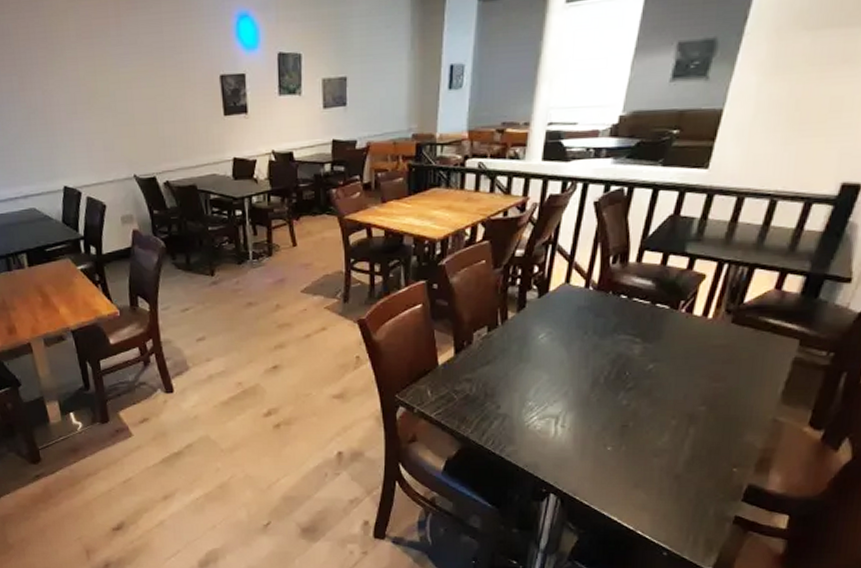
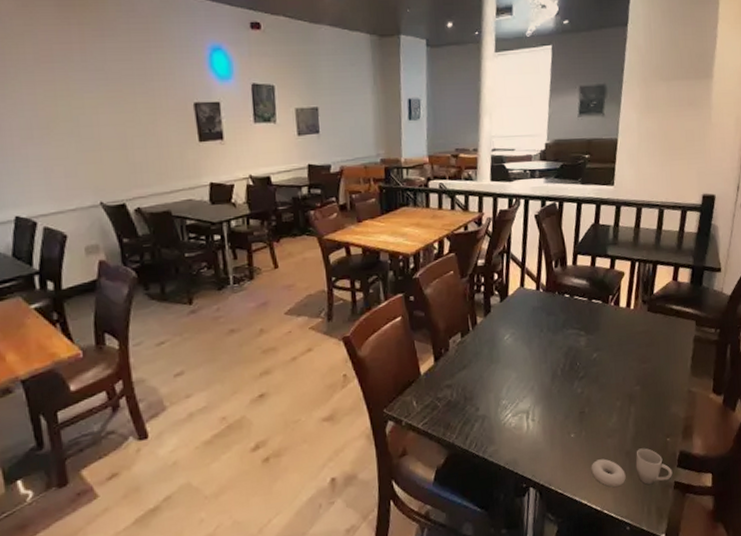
cup: none [627,474,734,513] -> present [591,448,673,488]

